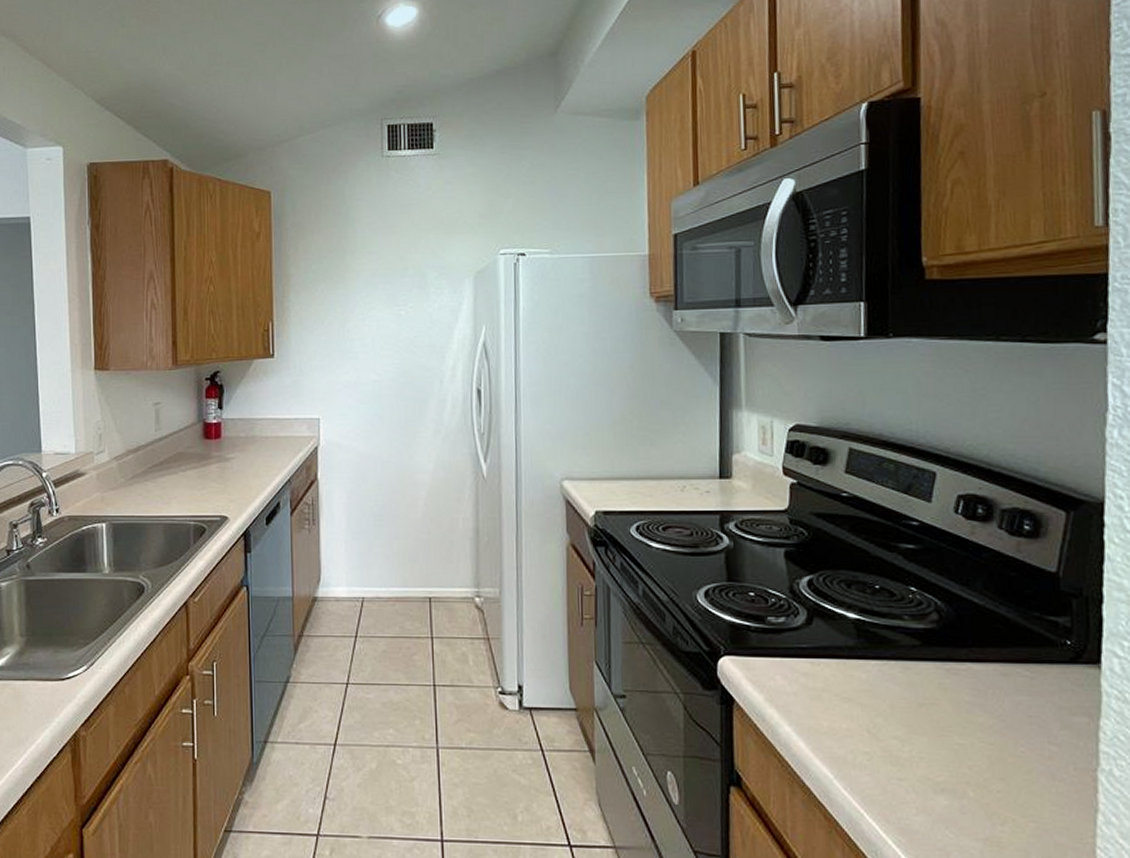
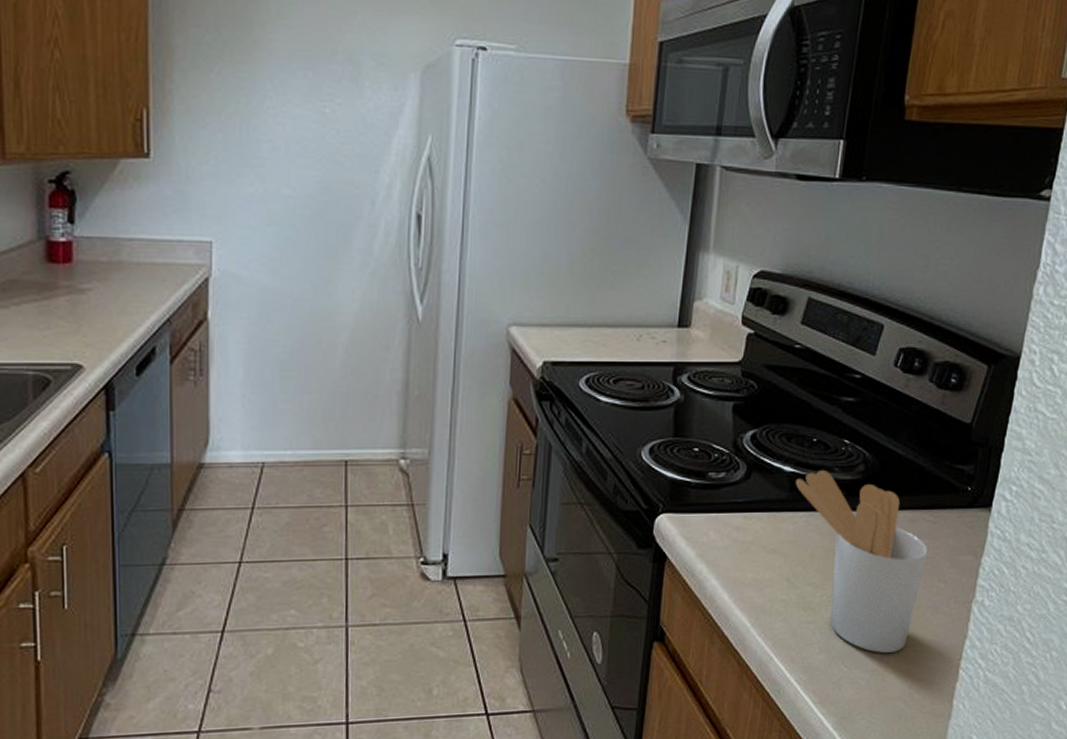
utensil holder: none [862,617,1031,821] -> present [795,469,928,653]

